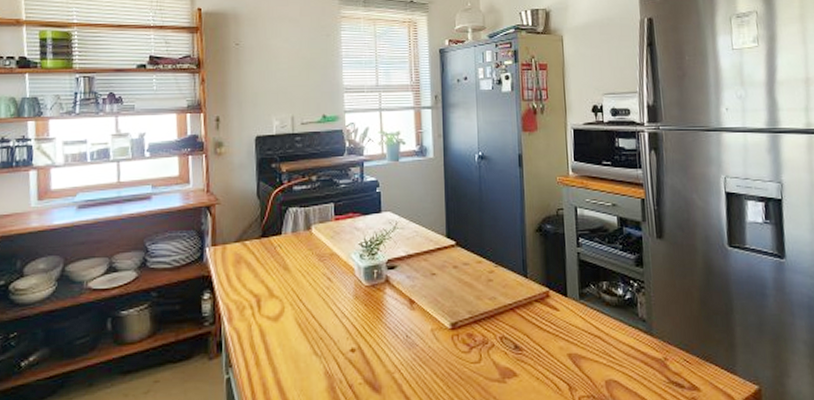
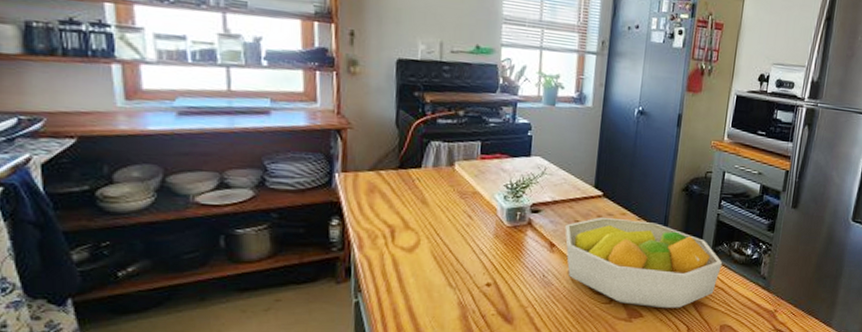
fruit bowl: none [422,267,594,365] -> present [565,216,723,309]

